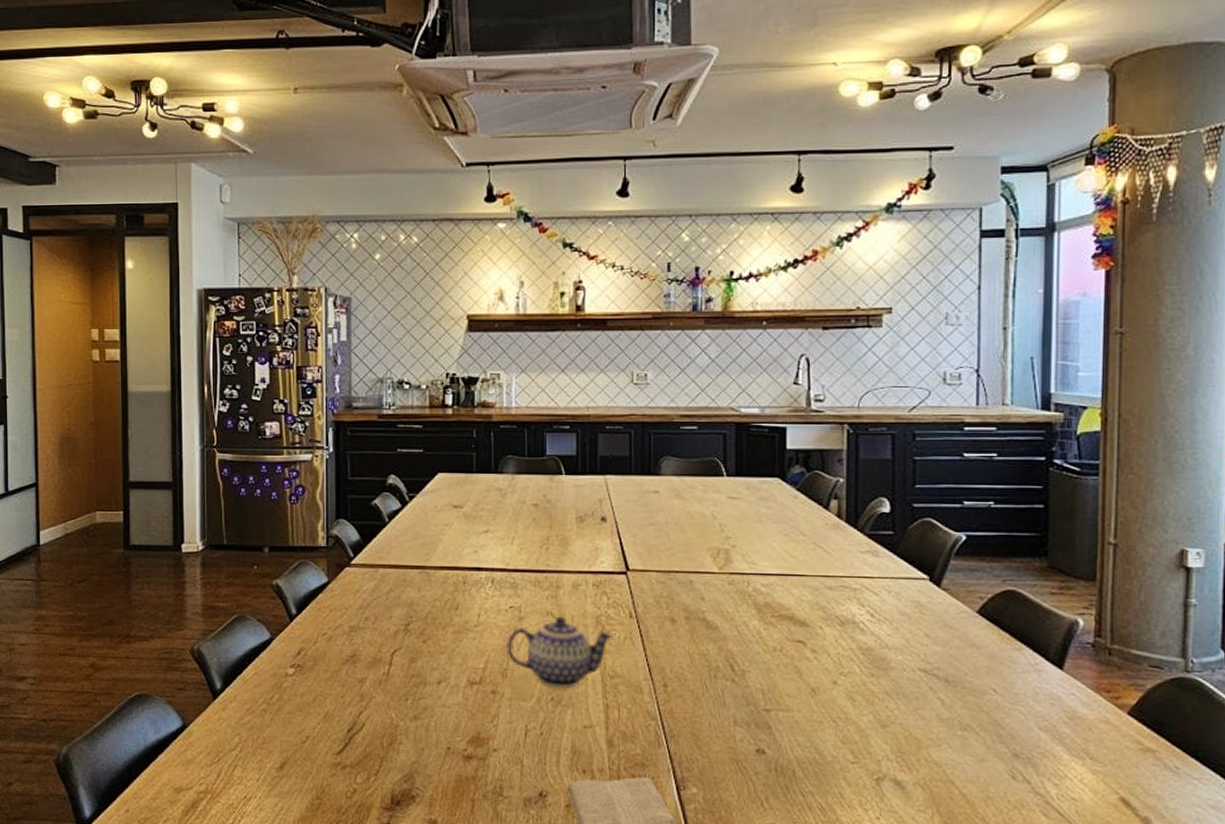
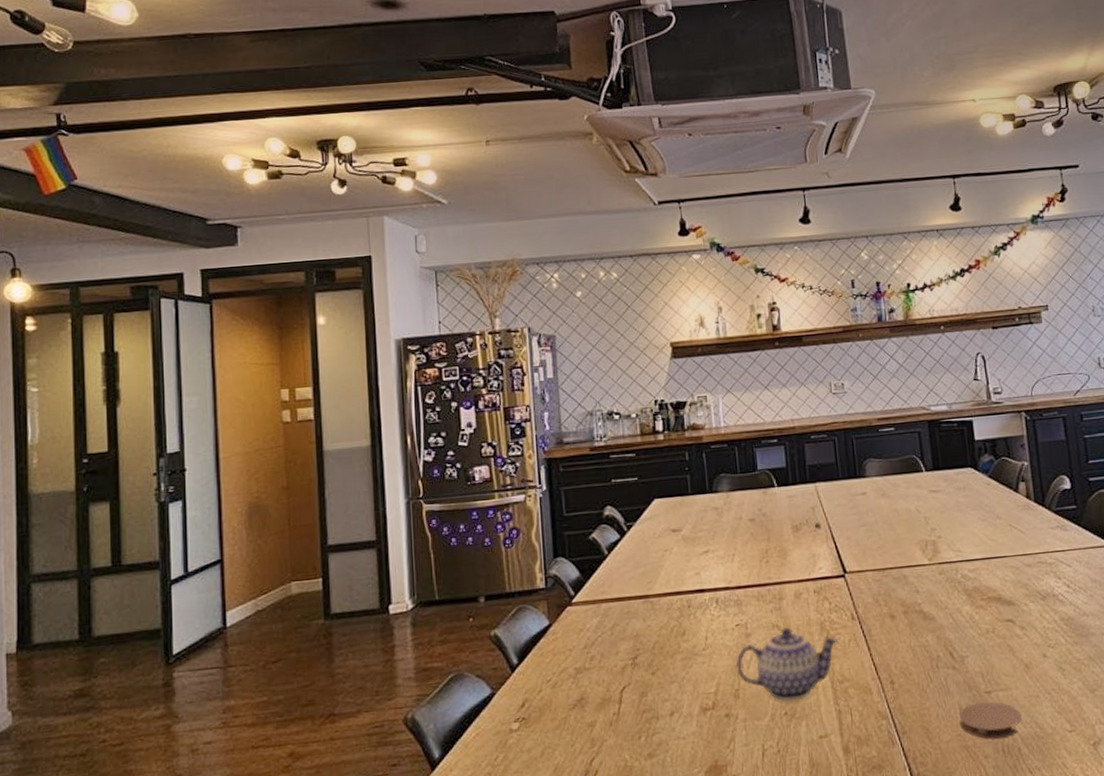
coaster: none [732,719,801,758] -> present [958,701,1022,740]

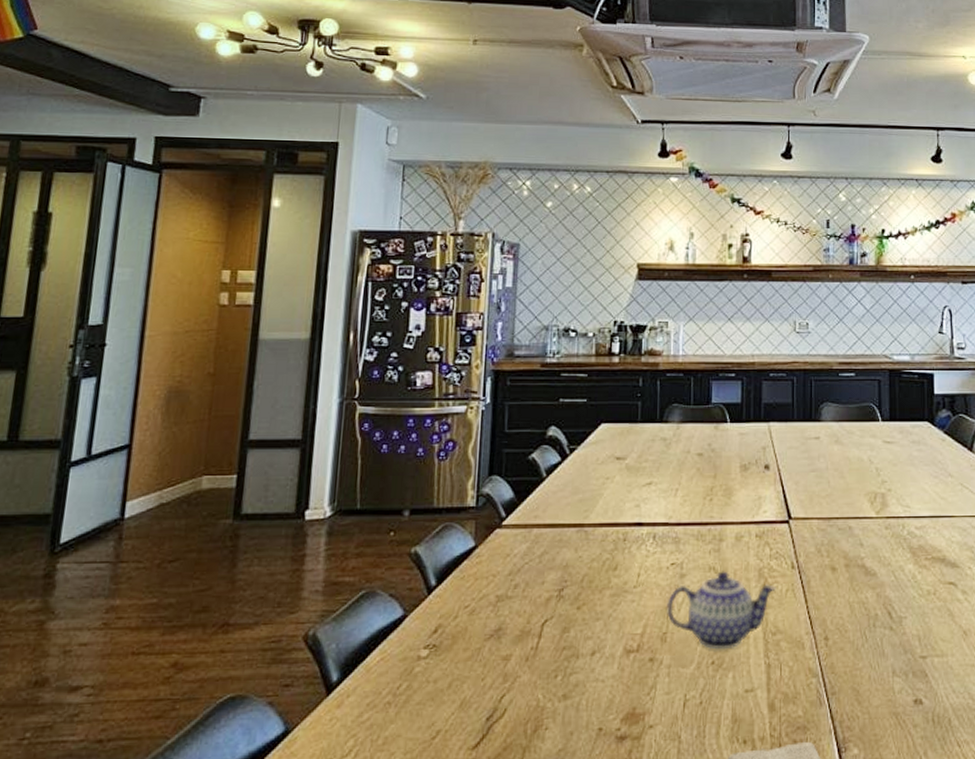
coaster: present [958,701,1022,740] -> none [891,667,955,707]

